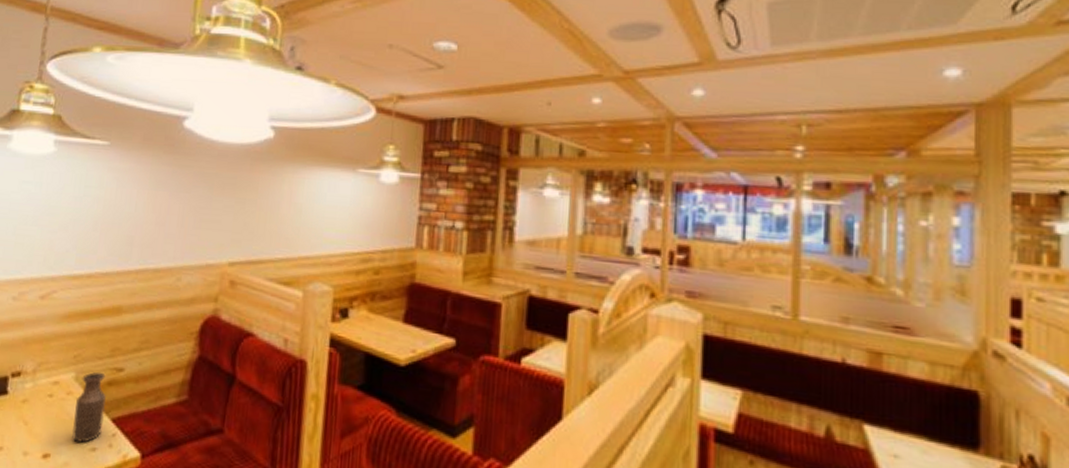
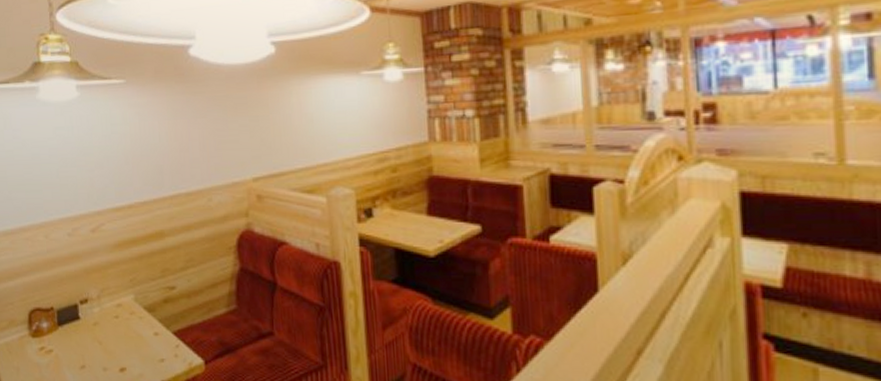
bottle: present [72,372,106,443] -> none [139,293,167,355]

